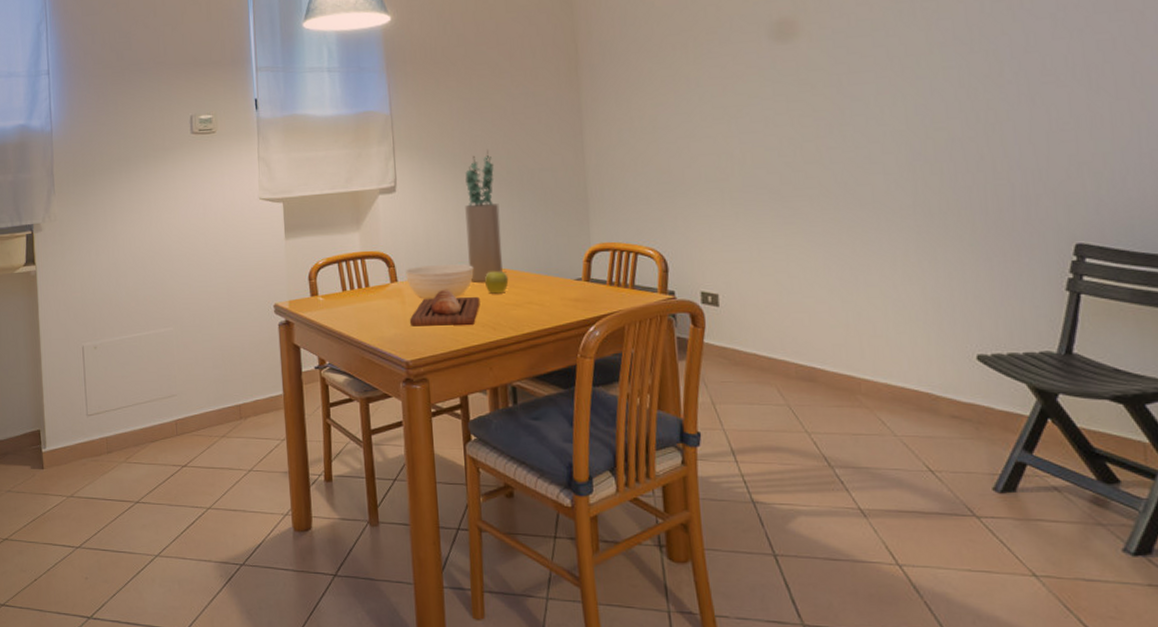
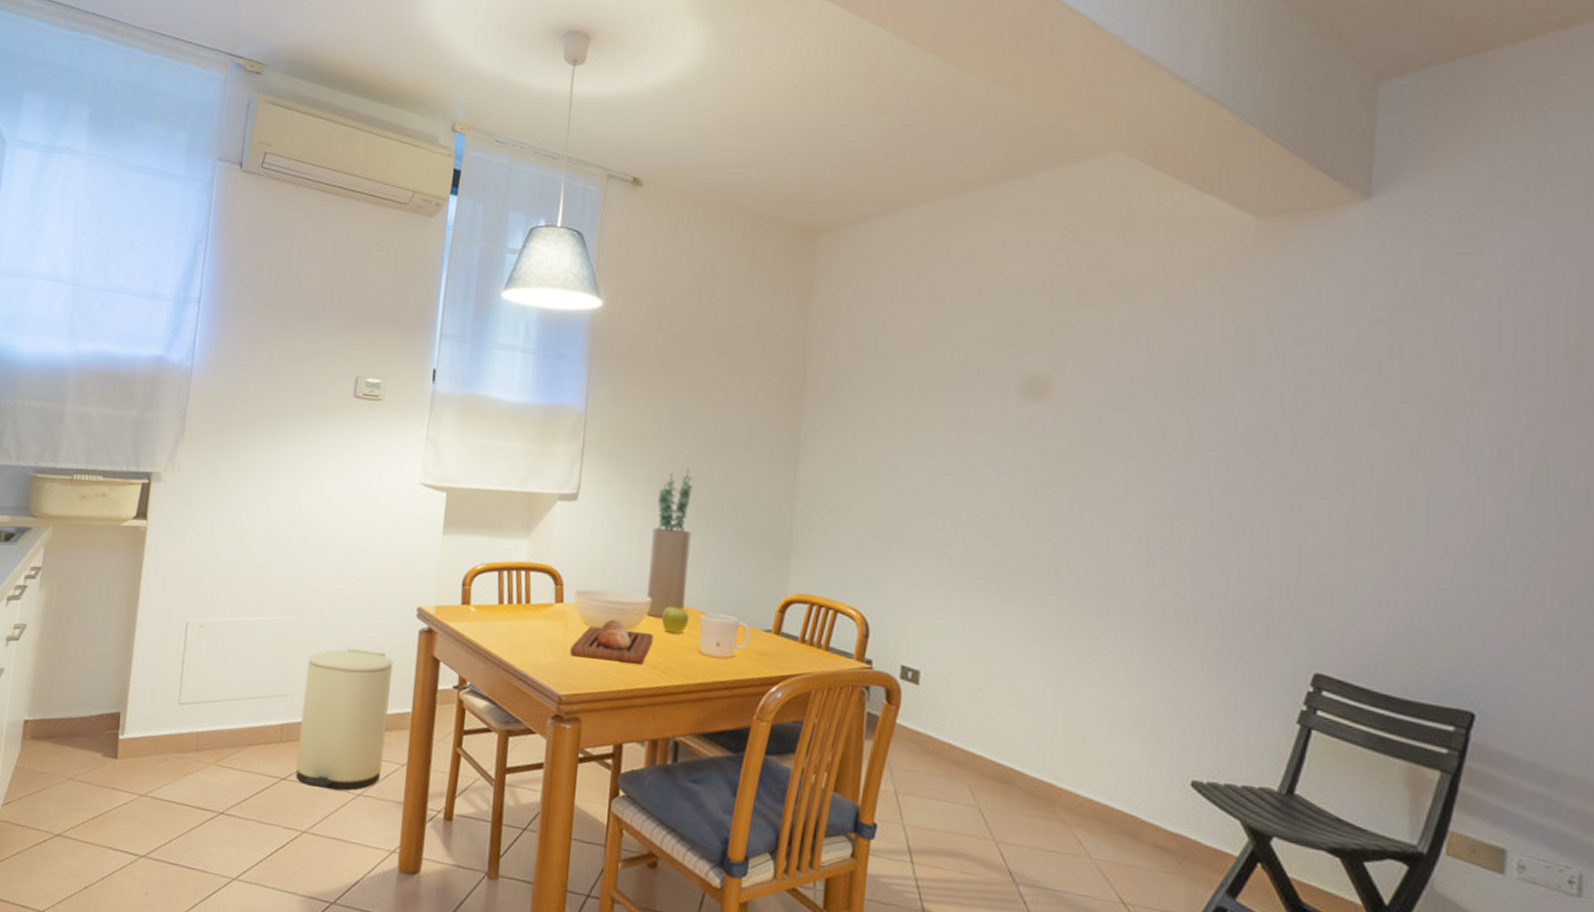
pedal bin: none [188,346,266,469] -> present [296,647,394,791]
mug: none [518,270,564,310] -> present [698,612,751,659]

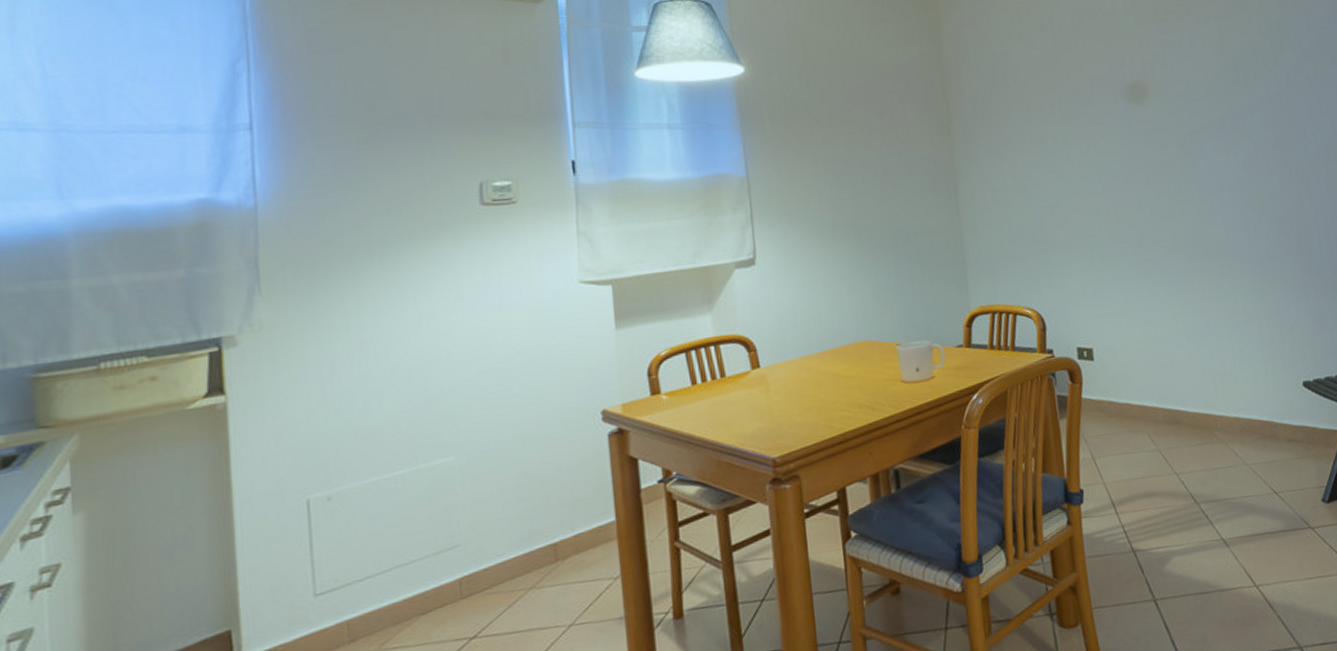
pedal bin: present [296,647,394,791] -> none [478,467,593,635]
bread loaf: present [569,619,654,664] -> none [775,370,856,417]
bowl: present [574,588,652,630] -> none [769,340,848,385]
vase: present [646,469,692,619] -> none [835,214,880,361]
fruit: present [661,606,690,634] -> none [859,344,887,371]

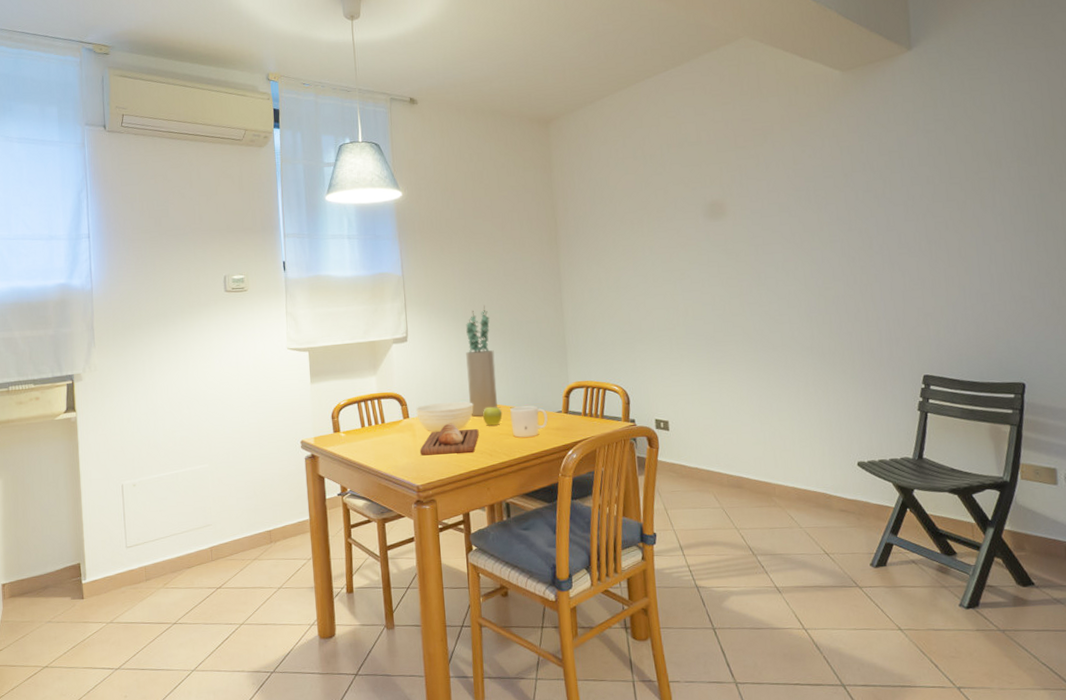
bowl: none [769,340,848,385] -> present [416,401,474,432]
bread loaf: none [775,370,856,417] -> present [419,423,479,456]
vase: none [835,214,880,361] -> present [466,306,498,418]
fruit: none [859,344,887,371] -> present [482,406,503,426]

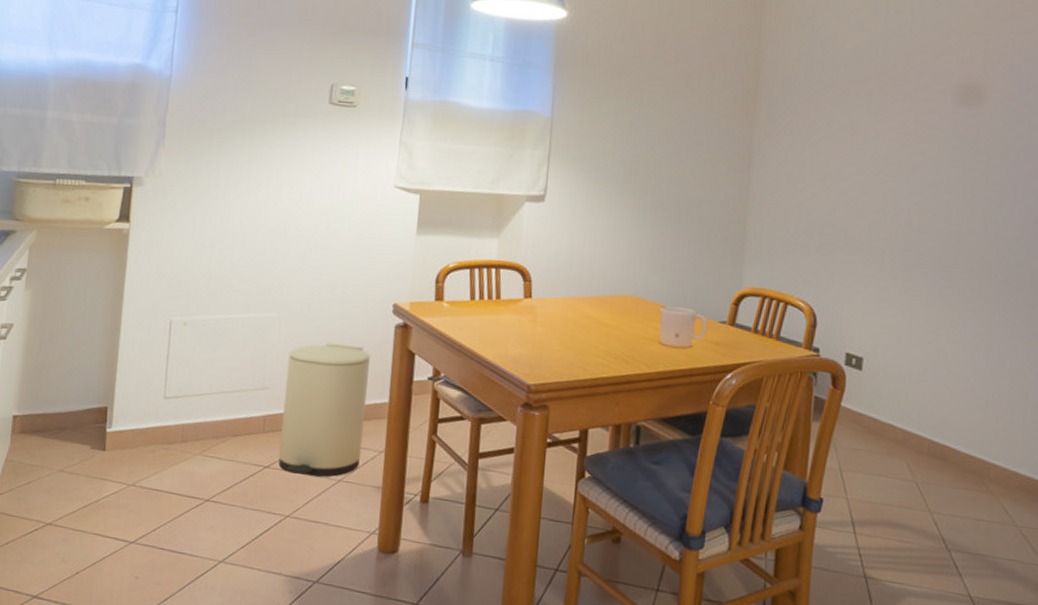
pedal bin: none [222,478,294,589] -> present [278,342,371,477]
bowl: present [416,401,474,432] -> none [541,284,615,323]
bread loaf: present [419,423,479,456] -> none [537,313,617,355]
vase: present [466,306,498,418] -> none [609,172,653,313]
fruit: present [482,406,503,426] -> none [624,300,650,326]

